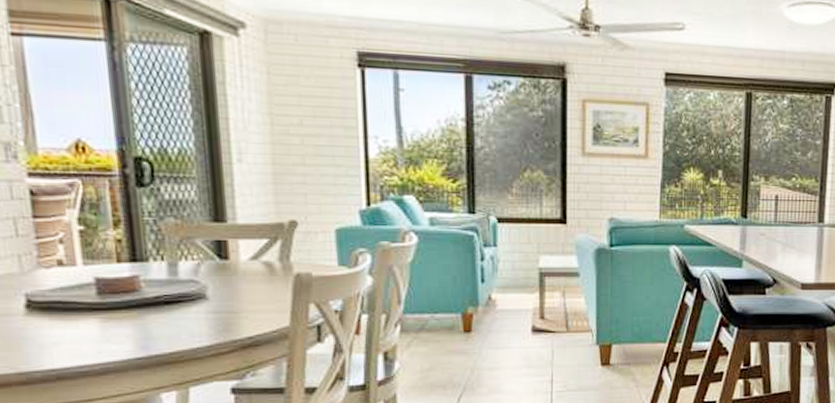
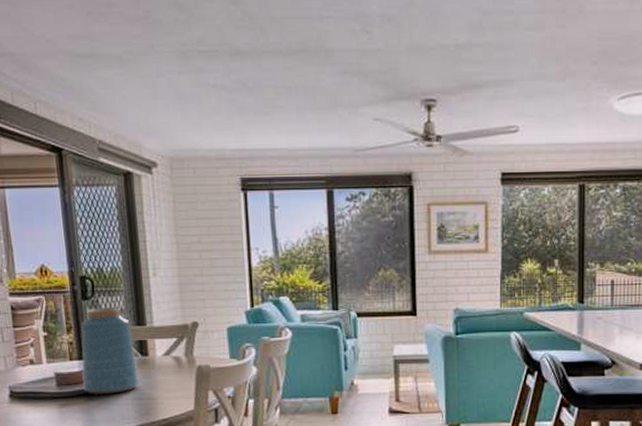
vase: none [133,199,216,307] -> present [80,308,139,395]

